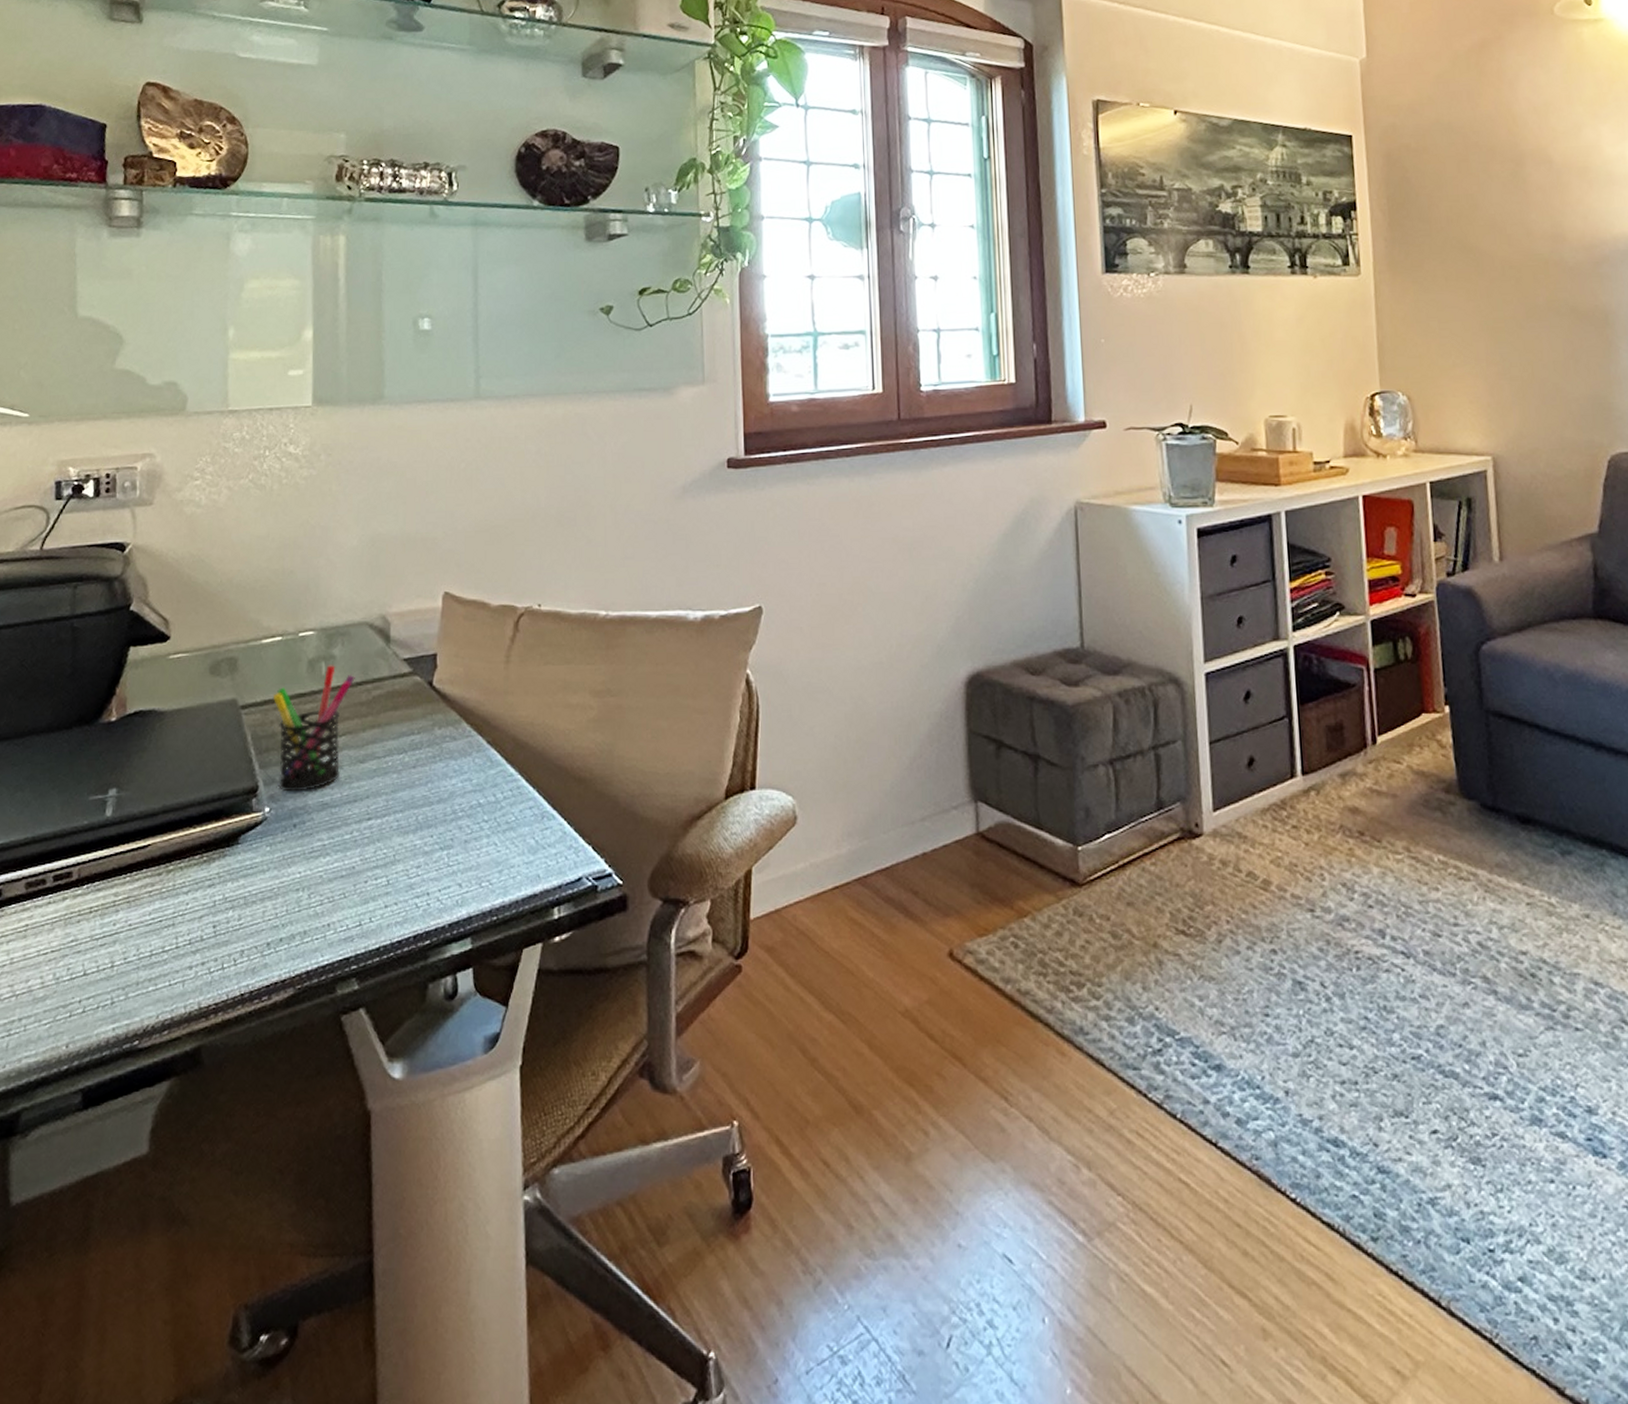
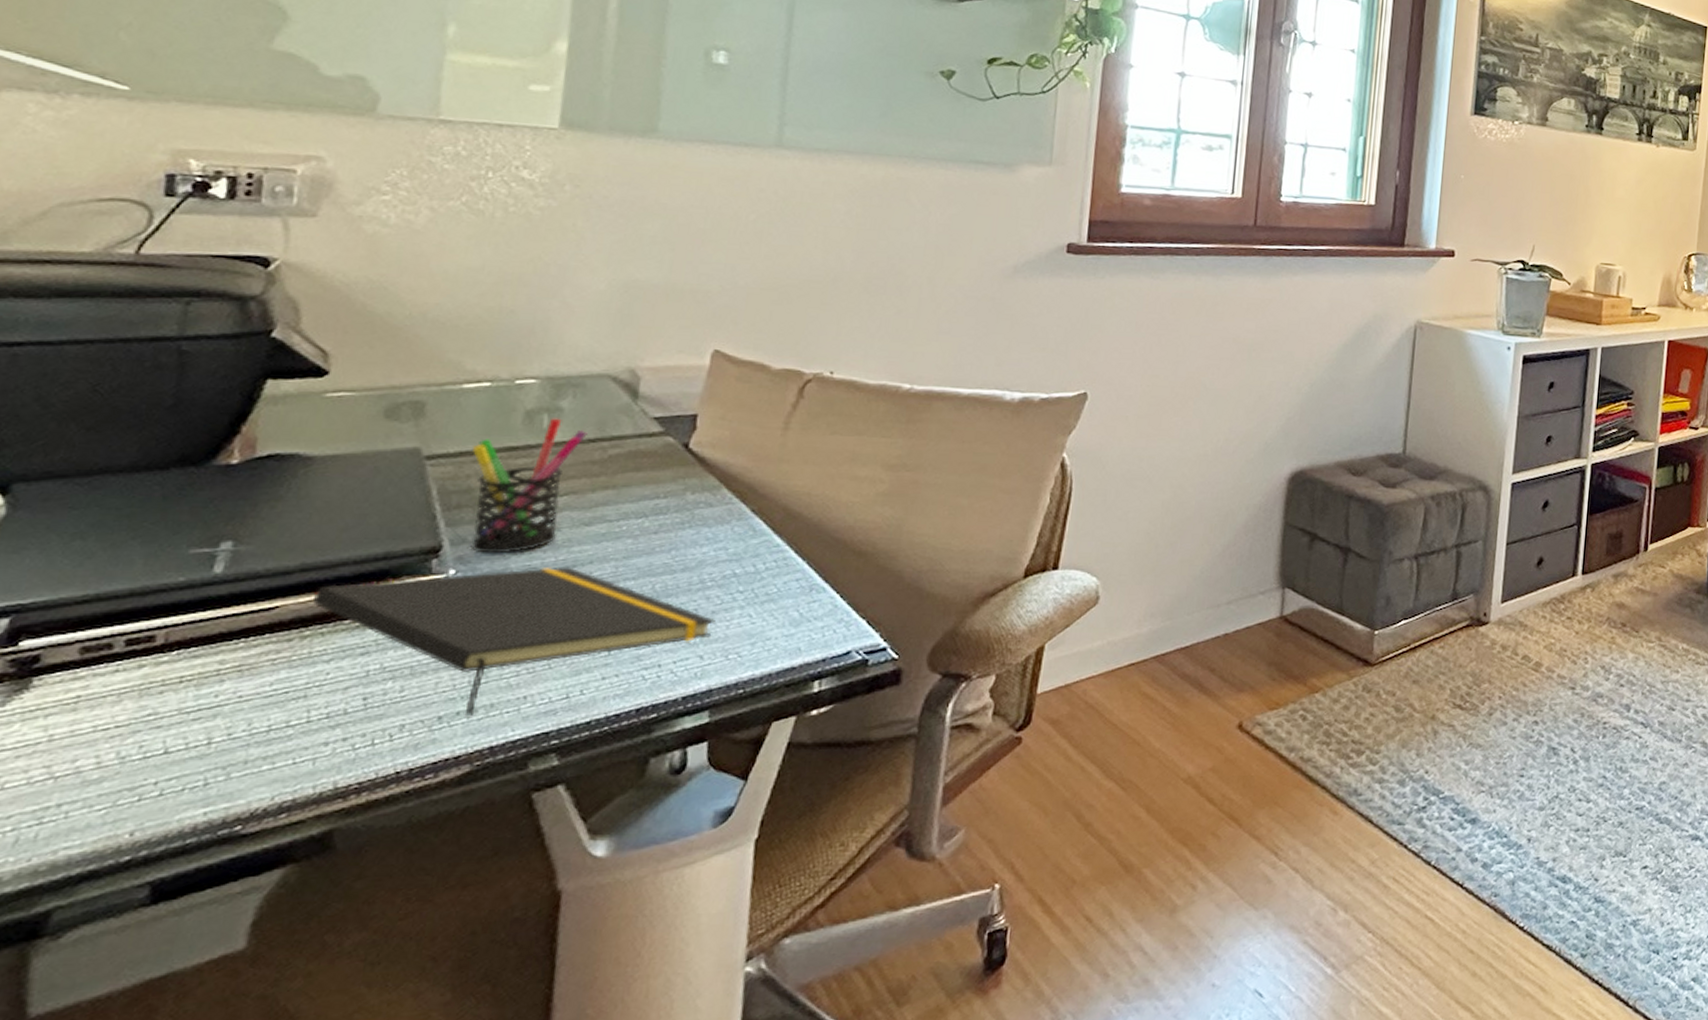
notepad: none [173,802,468,942] -> present [313,567,715,715]

